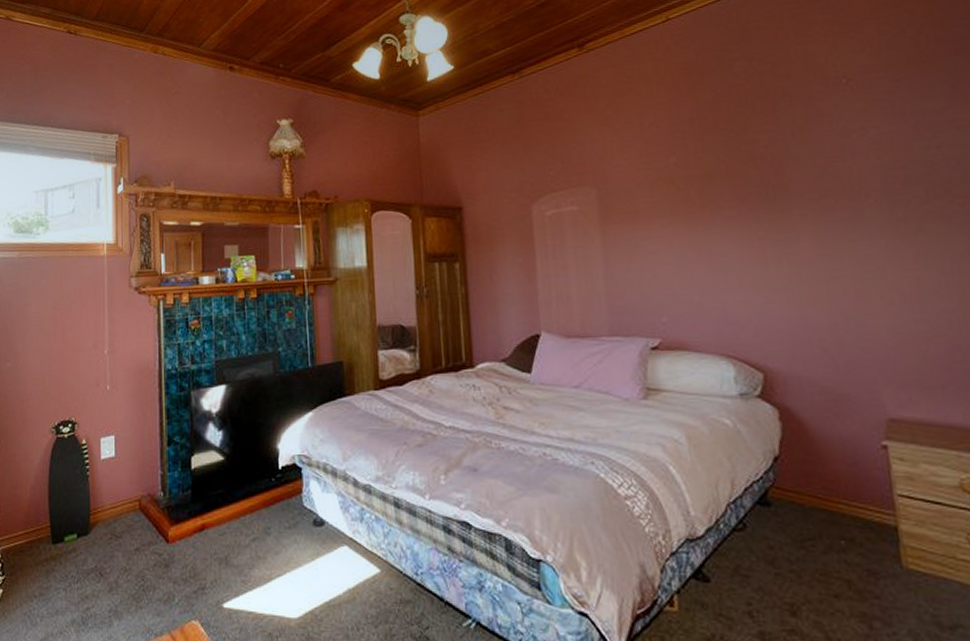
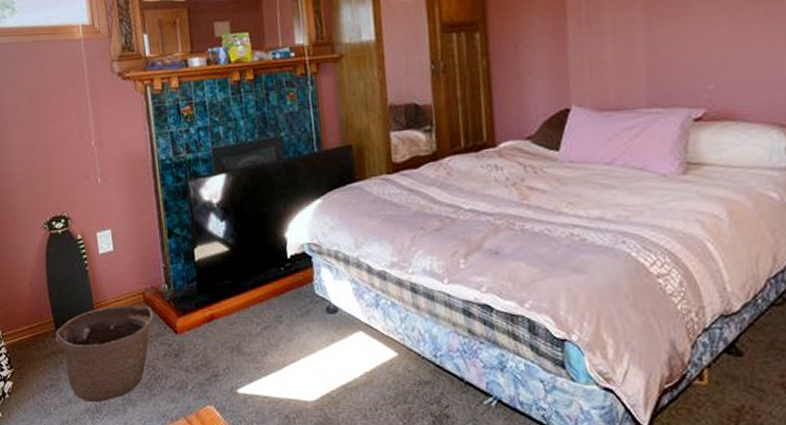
basket: none [50,512,148,614] -> present [55,305,154,403]

